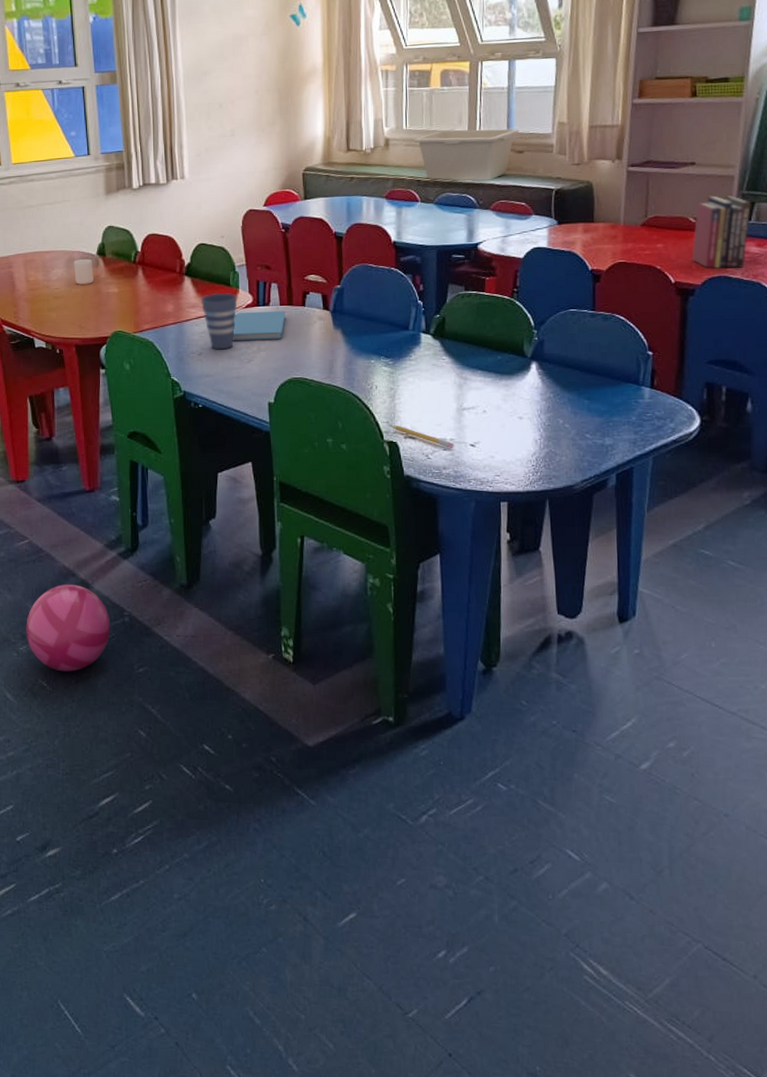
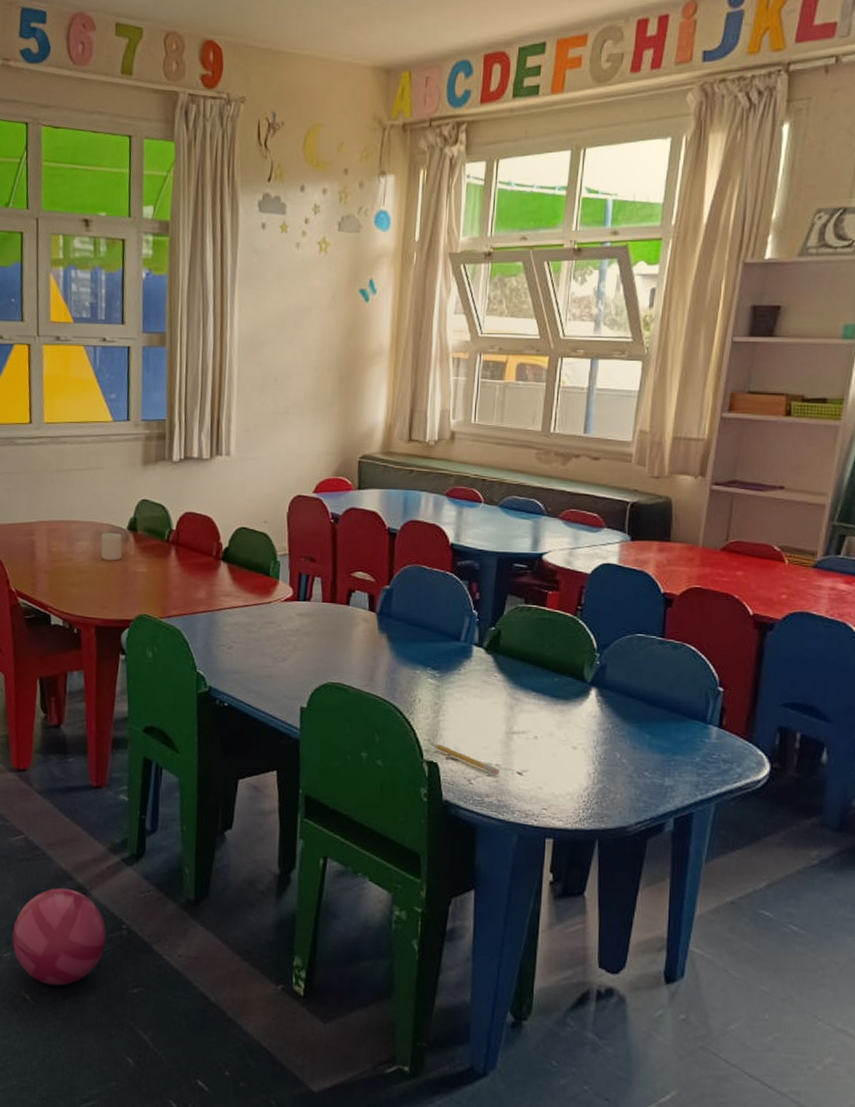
cup: present [201,292,237,350] -> none [236,582,276,645]
book: present [233,310,286,340] -> none [267,605,328,639]
storage bin: present [413,128,520,182] -> none [481,428,597,487]
books: present [691,196,752,269] -> none [773,524,843,605]

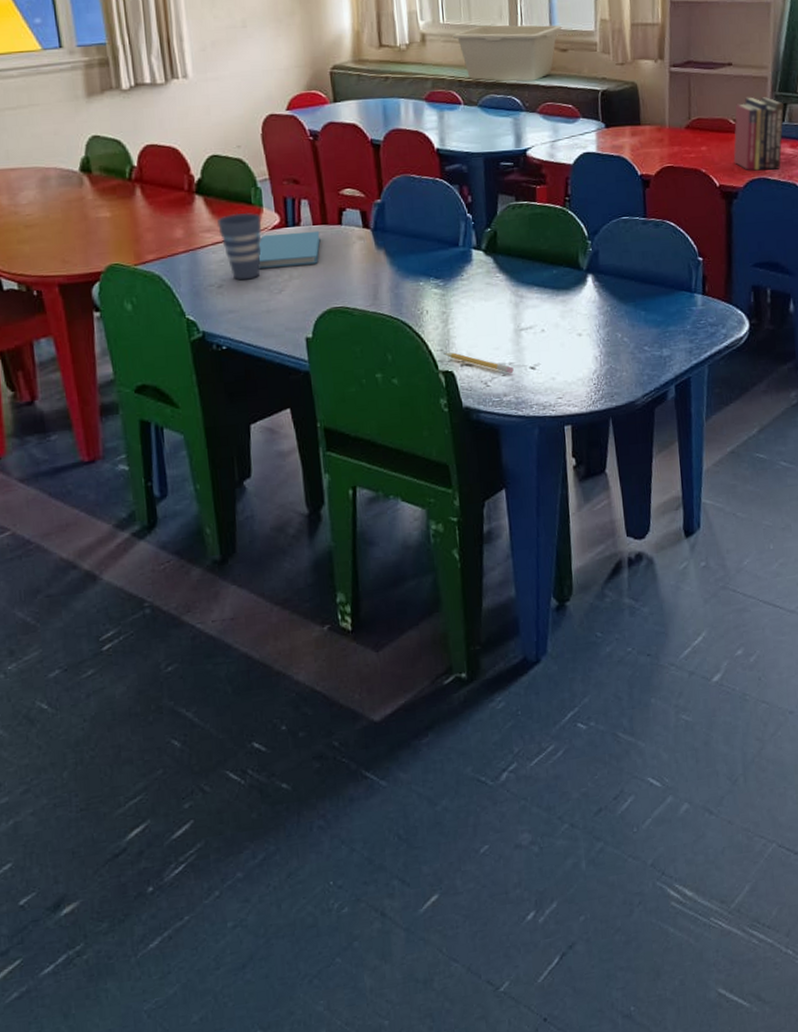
toy ball: present [12,888,107,986] -> none [14,578,128,688]
cup: present [101,533,122,561] -> none [49,177,78,209]
cup: none [236,582,276,645] -> present [217,212,262,281]
book: none [267,605,328,639] -> present [258,230,321,268]
storage bin: none [481,428,597,487] -> present [452,25,562,82]
books: none [773,524,843,605] -> present [733,97,785,171]

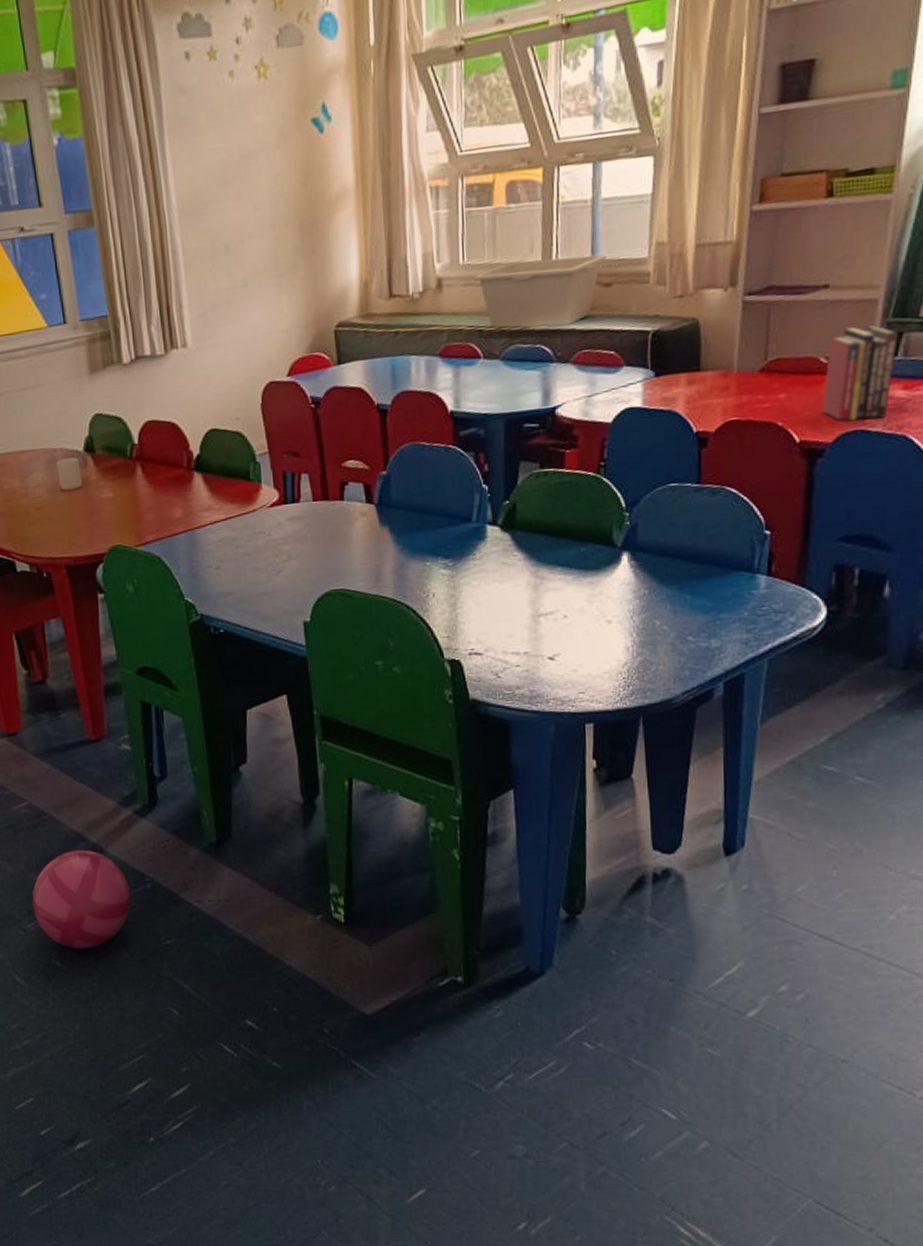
toy ball: none [14,578,128,688] -> present [32,849,131,949]
cup: none [49,177,78,209] -> present [56,457,82,491]
cup: present [217,212,262,281] -> none [216,489,260,561]
book: present [258,230,321,268] -> none [256,507,321,548]
pencil: present [443,352,514,374] -> none [450,640,529,665]

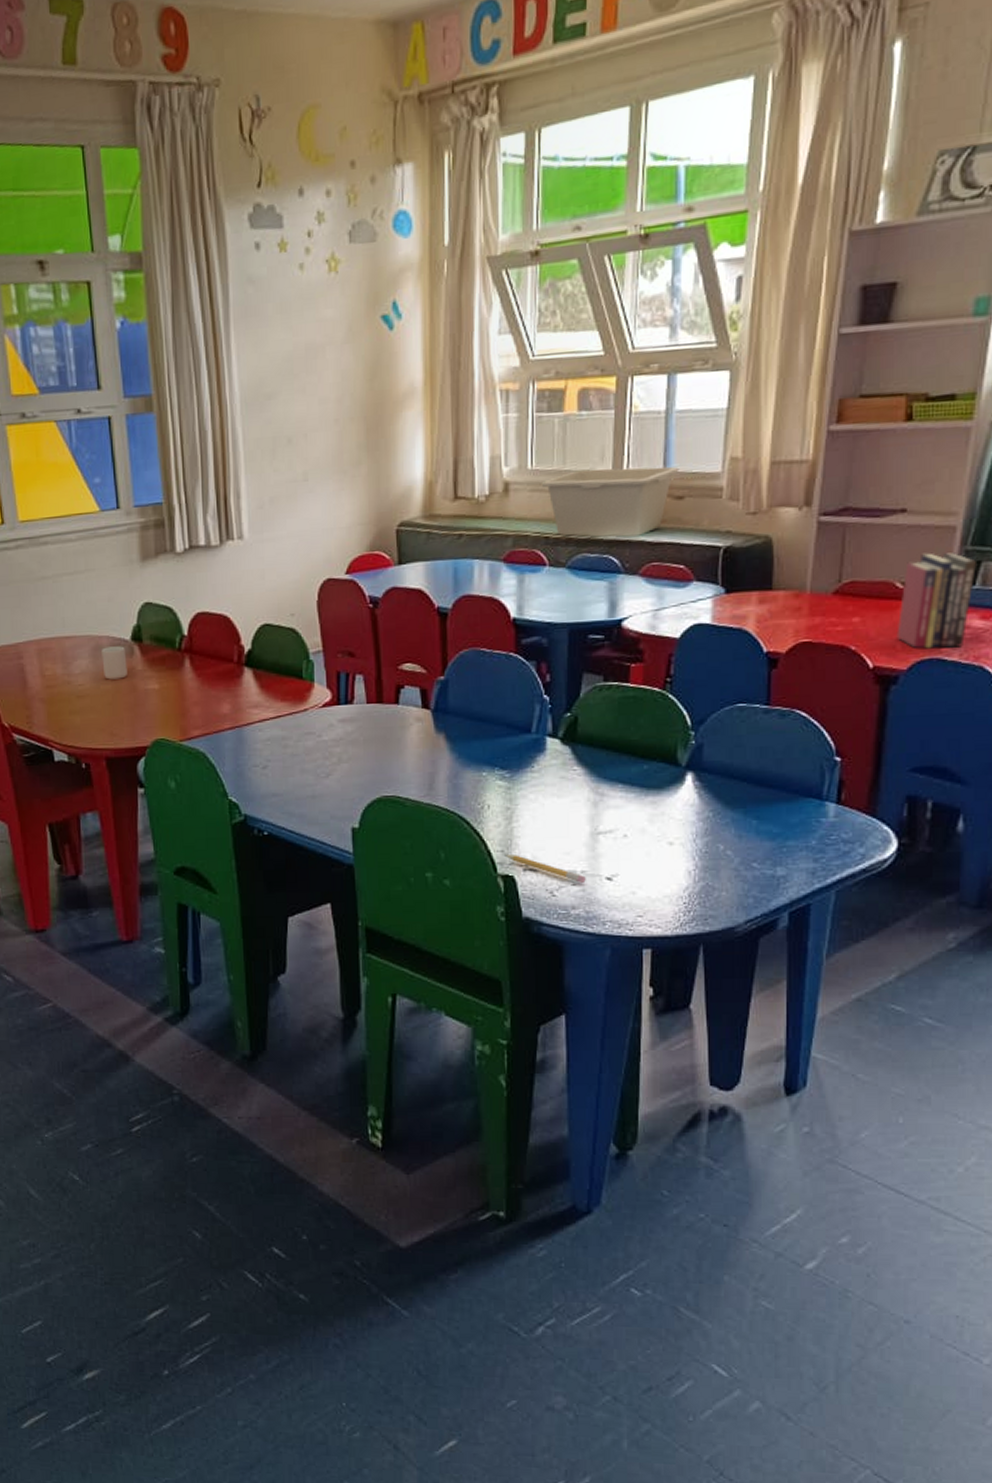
toy ball: present [32,849,131,949] -> none [52,1056,157,1163]
pencil: none [450,640,529,665] -> present [504,855,586,884]

